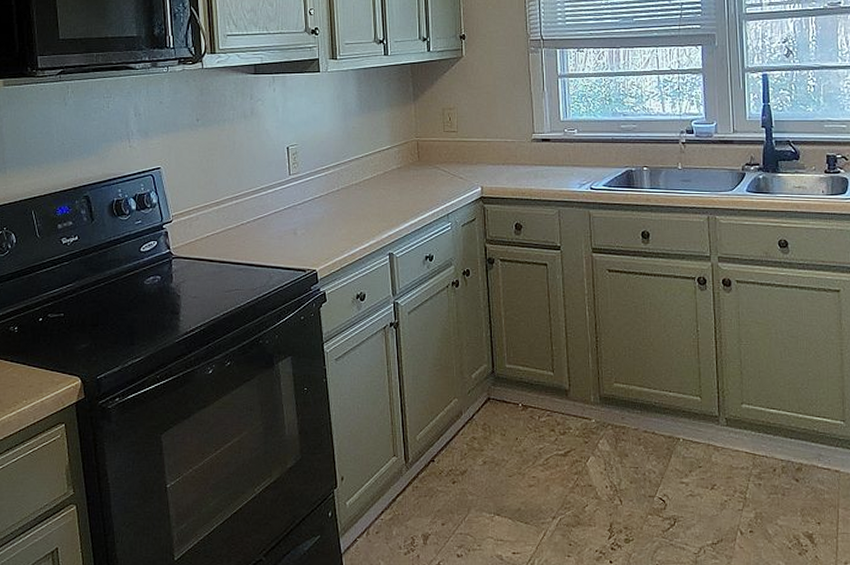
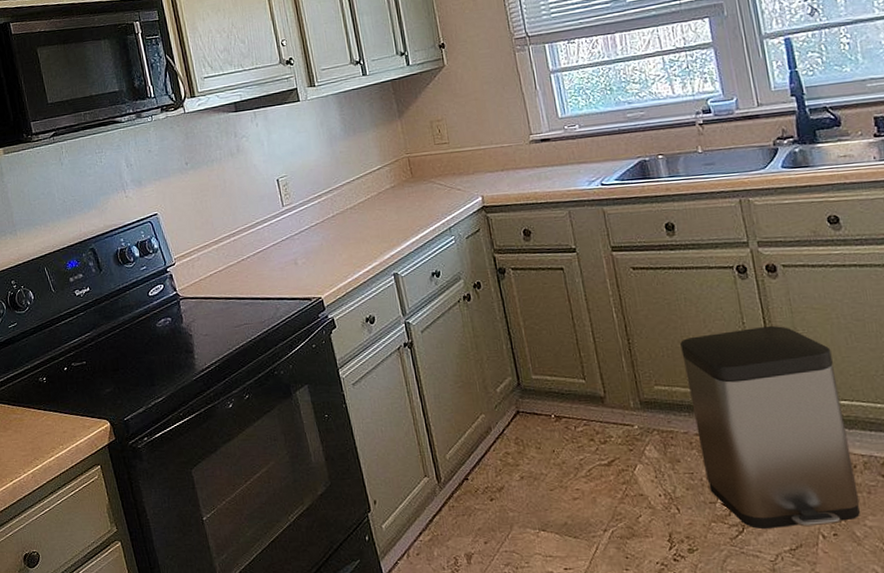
pedal bin: none [641,335,775,523] -> present [680,325,860,529]

